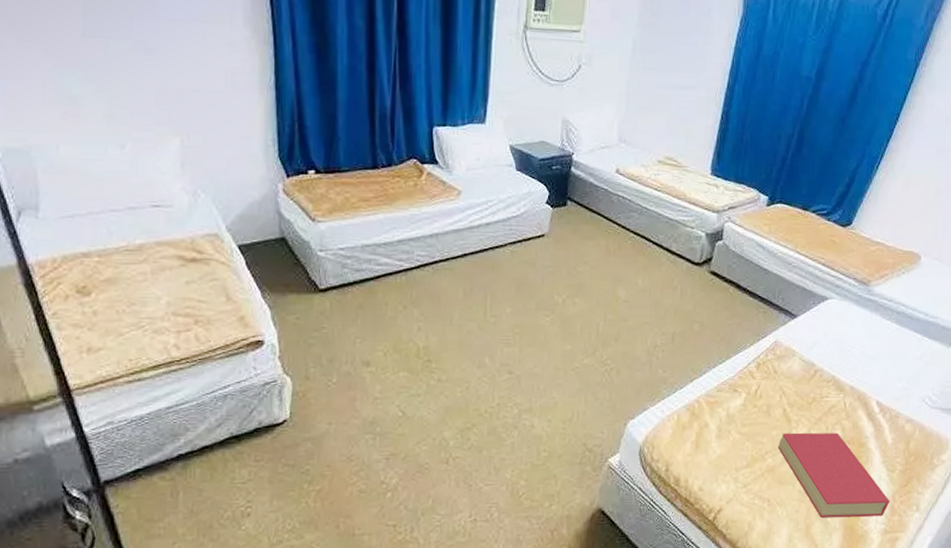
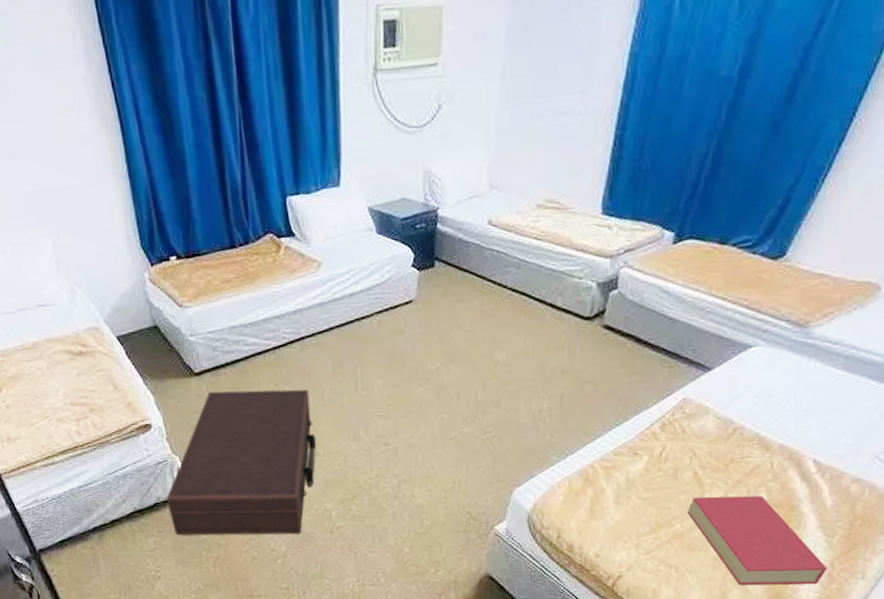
suitcase: none [269,309,439,465] -> present [166,389,316,535]

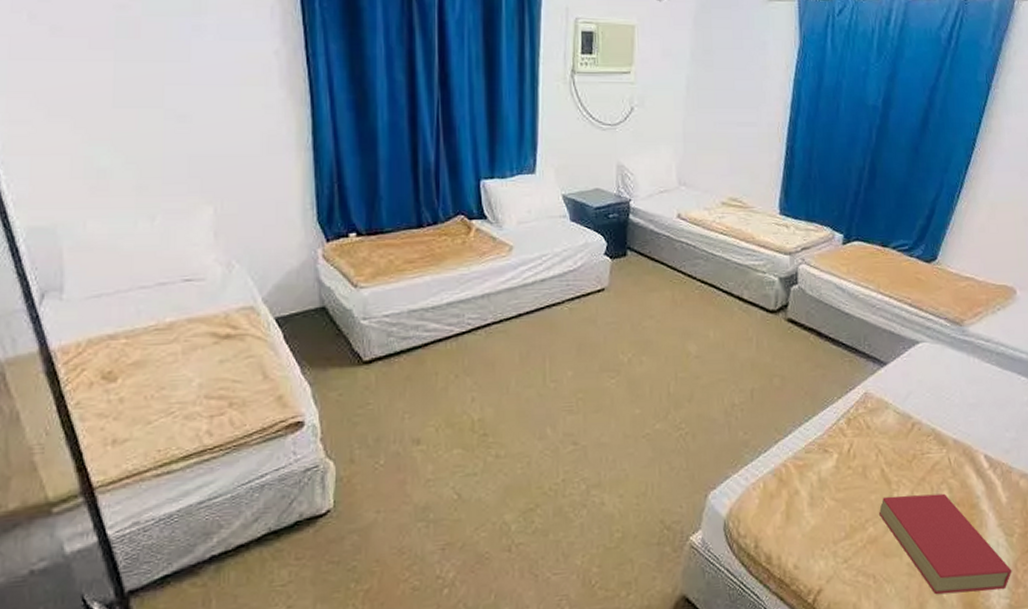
suitcase: present [166,389,316,535] -> none [311,381,497,562]

